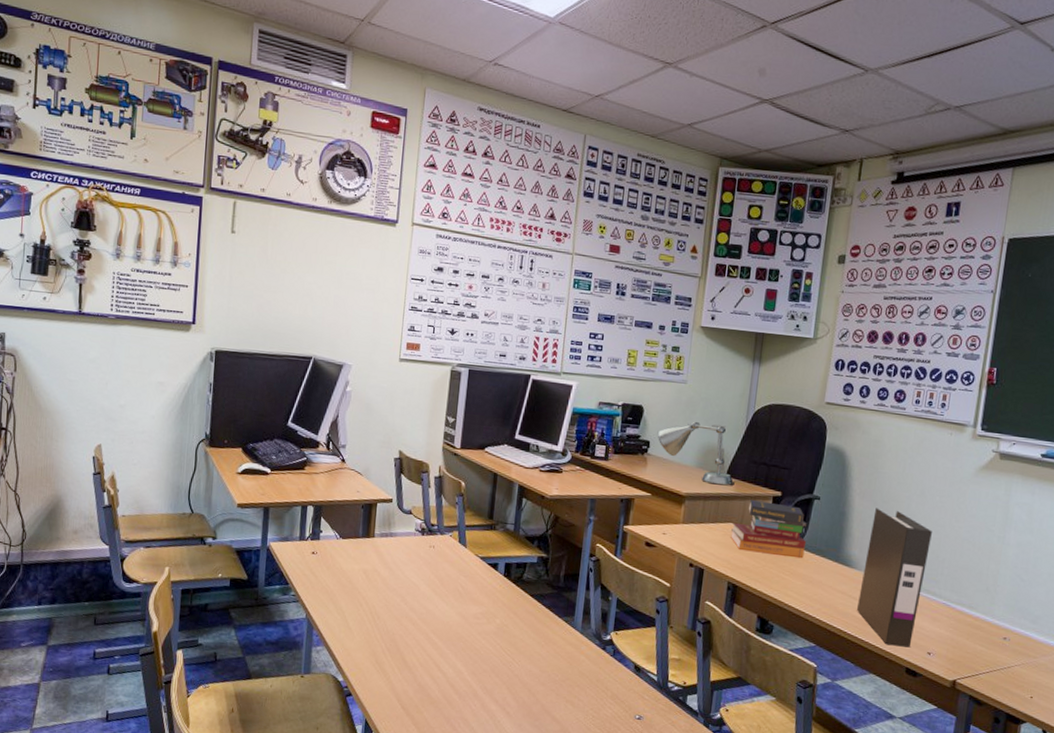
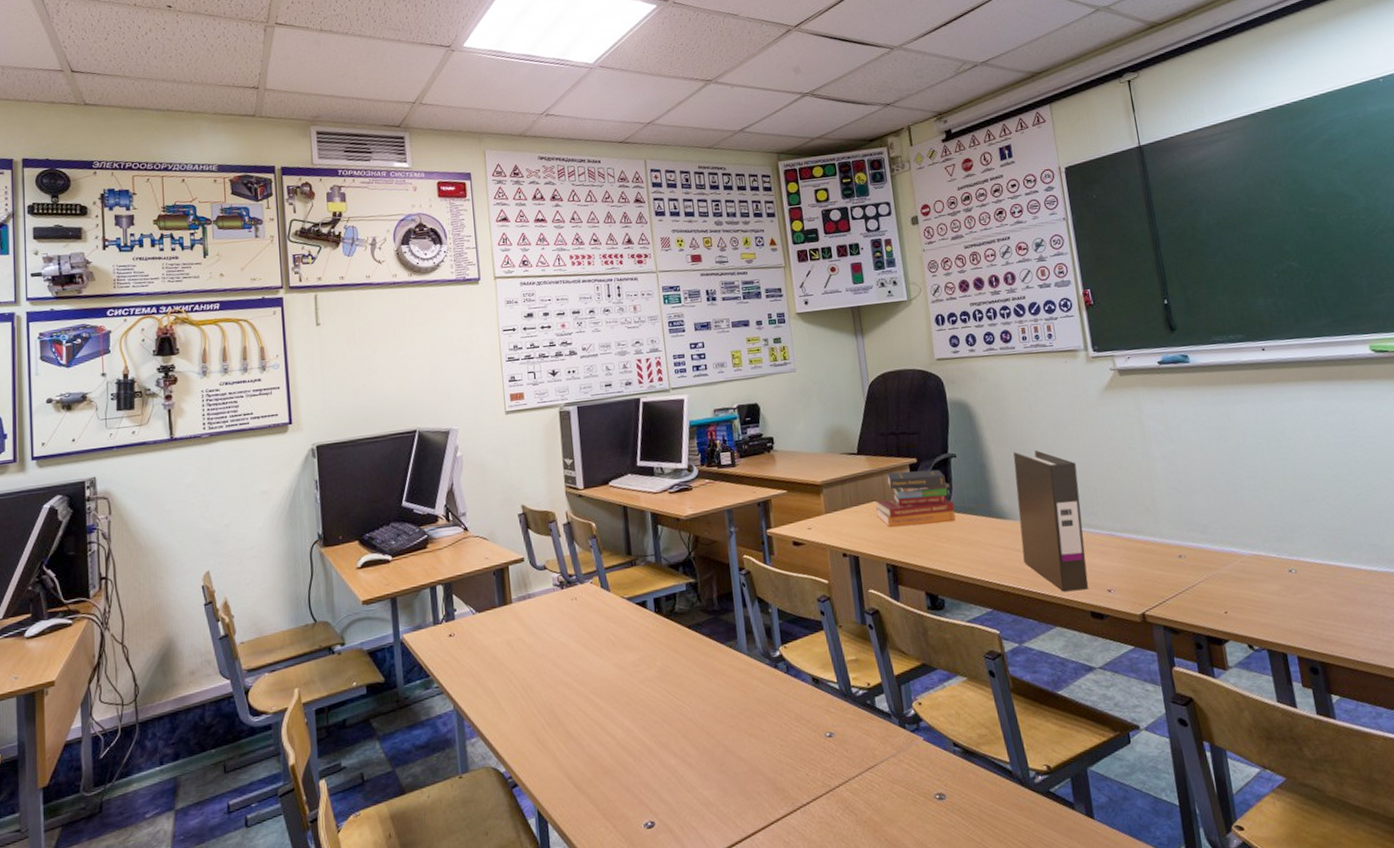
desk lamp: present [657,421,736,486] -> none [778,404,869,466]

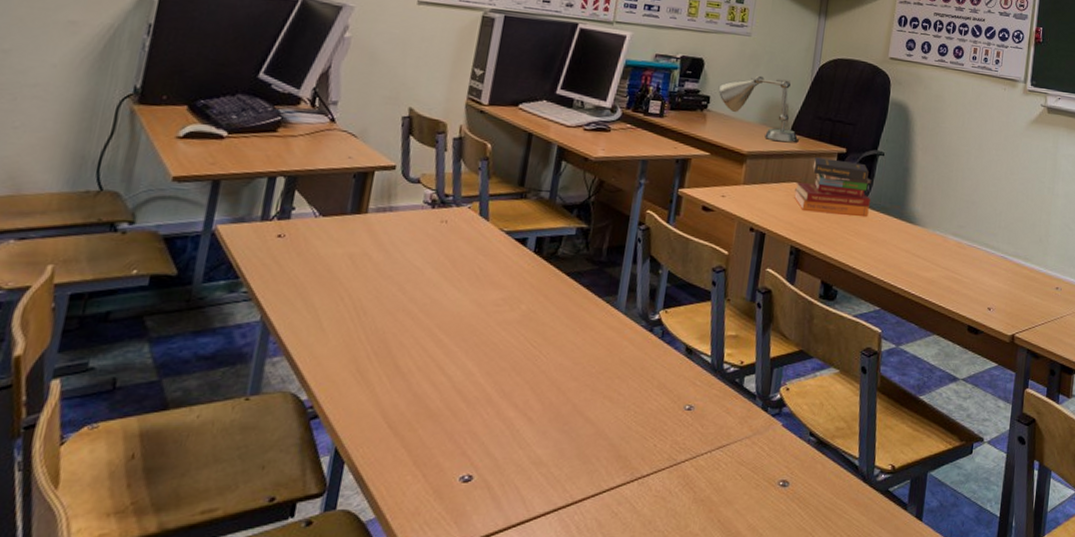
desk lamp: none [778,404,869,466] -> present [718,75,800,143]
binder: present [1013,449,1088,591] -> none [921,162,990,304]

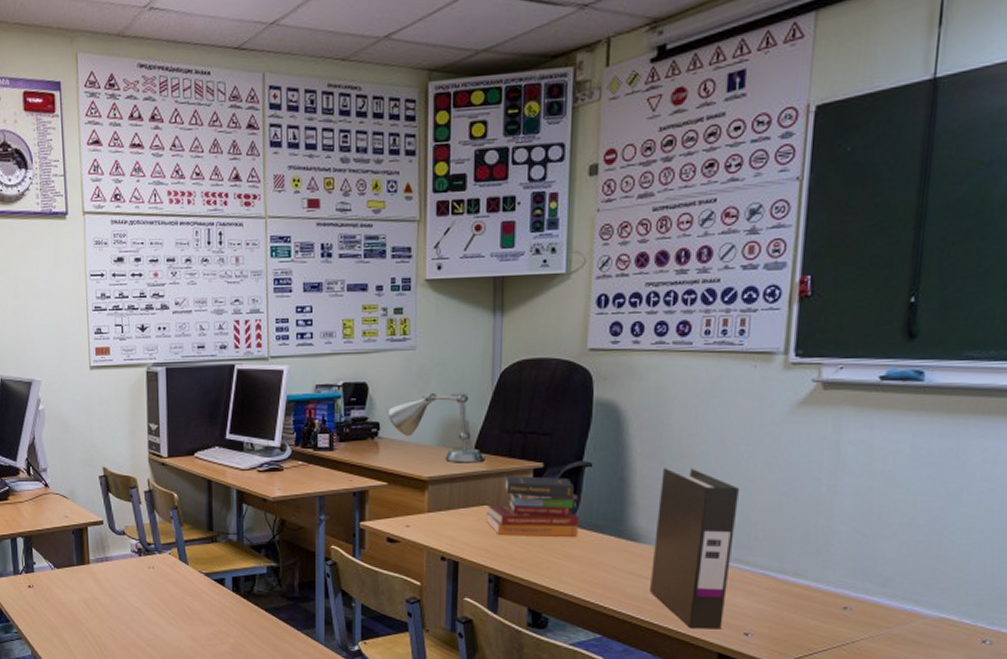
binder: none [921,162,990,304] -> present [650,467,739,629]

